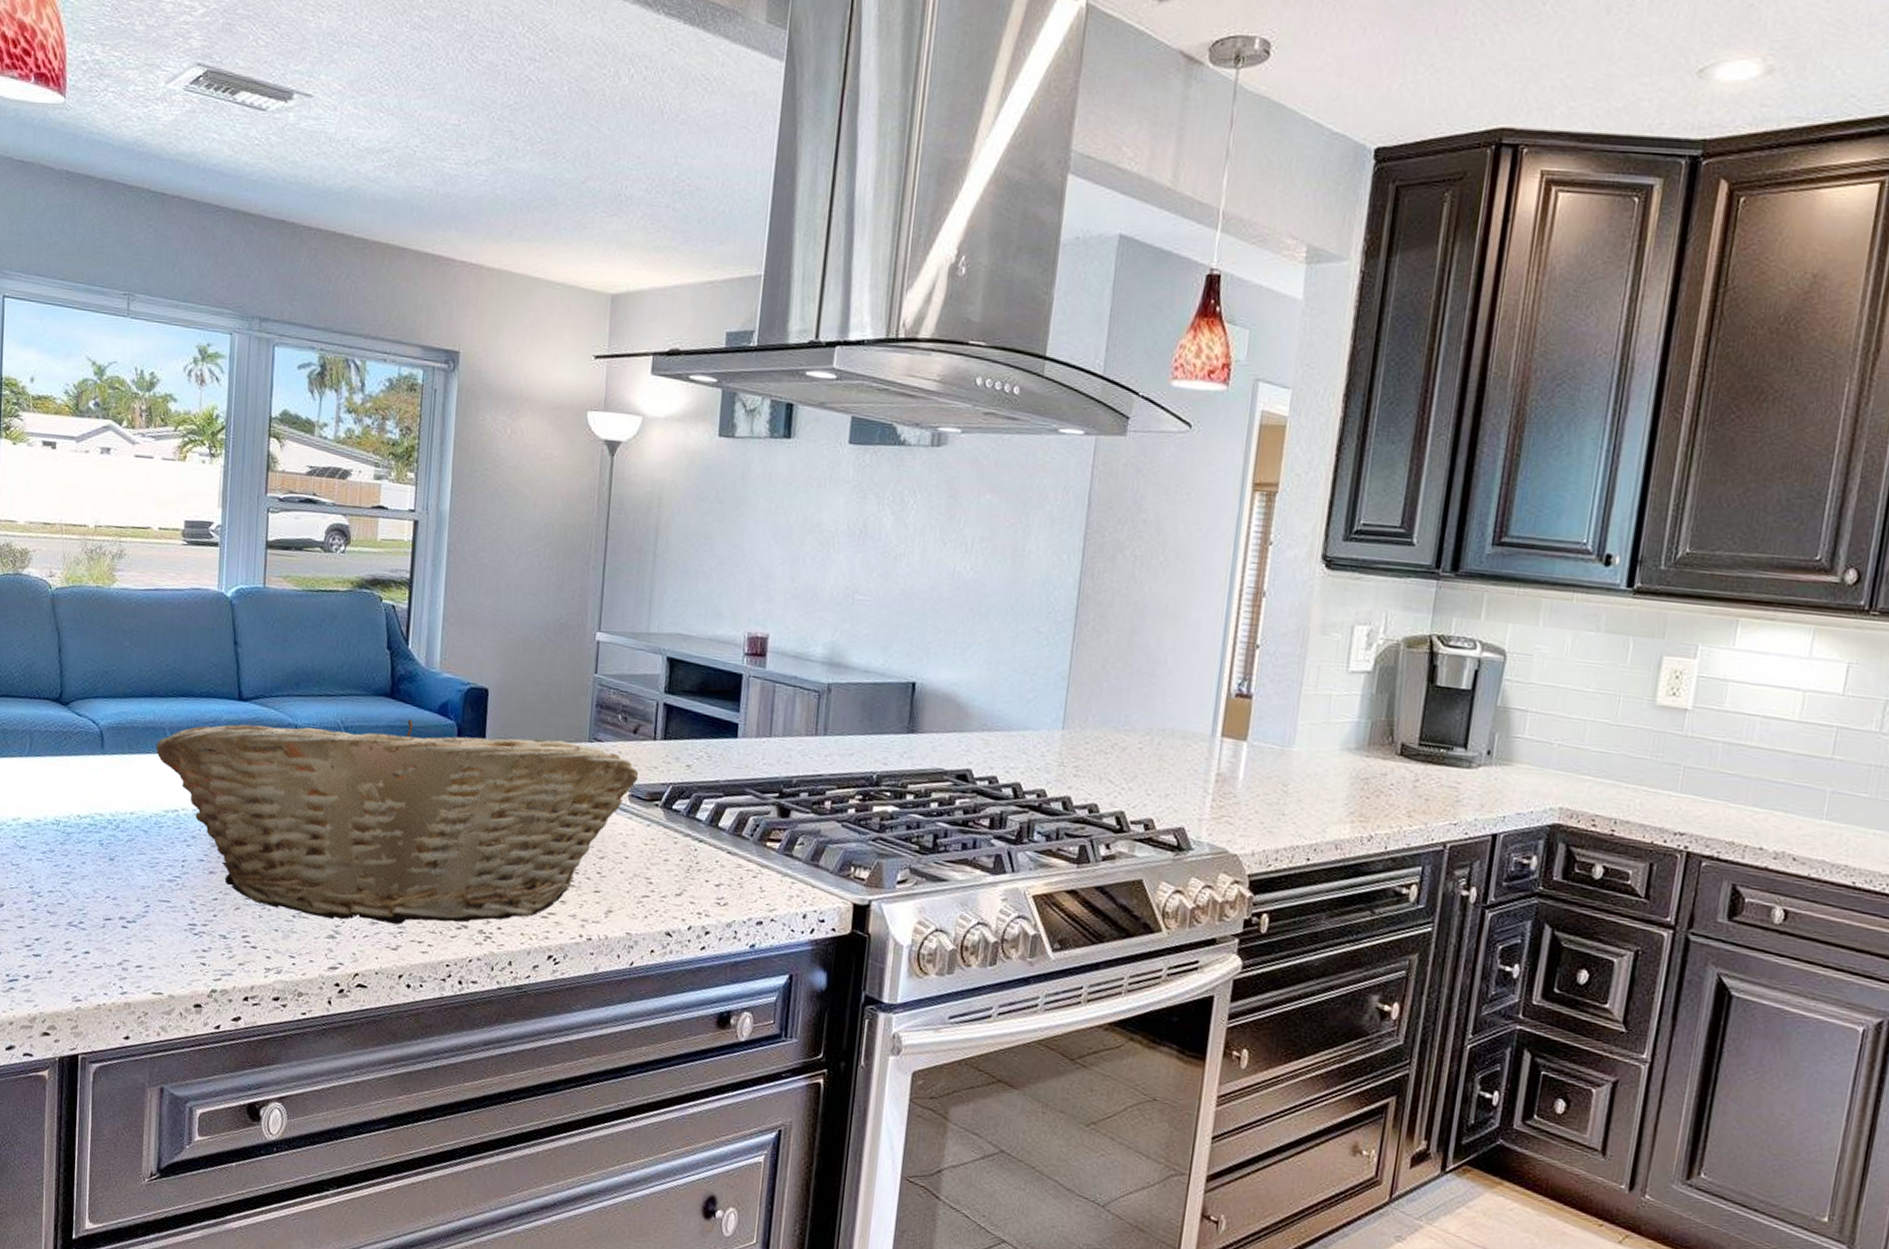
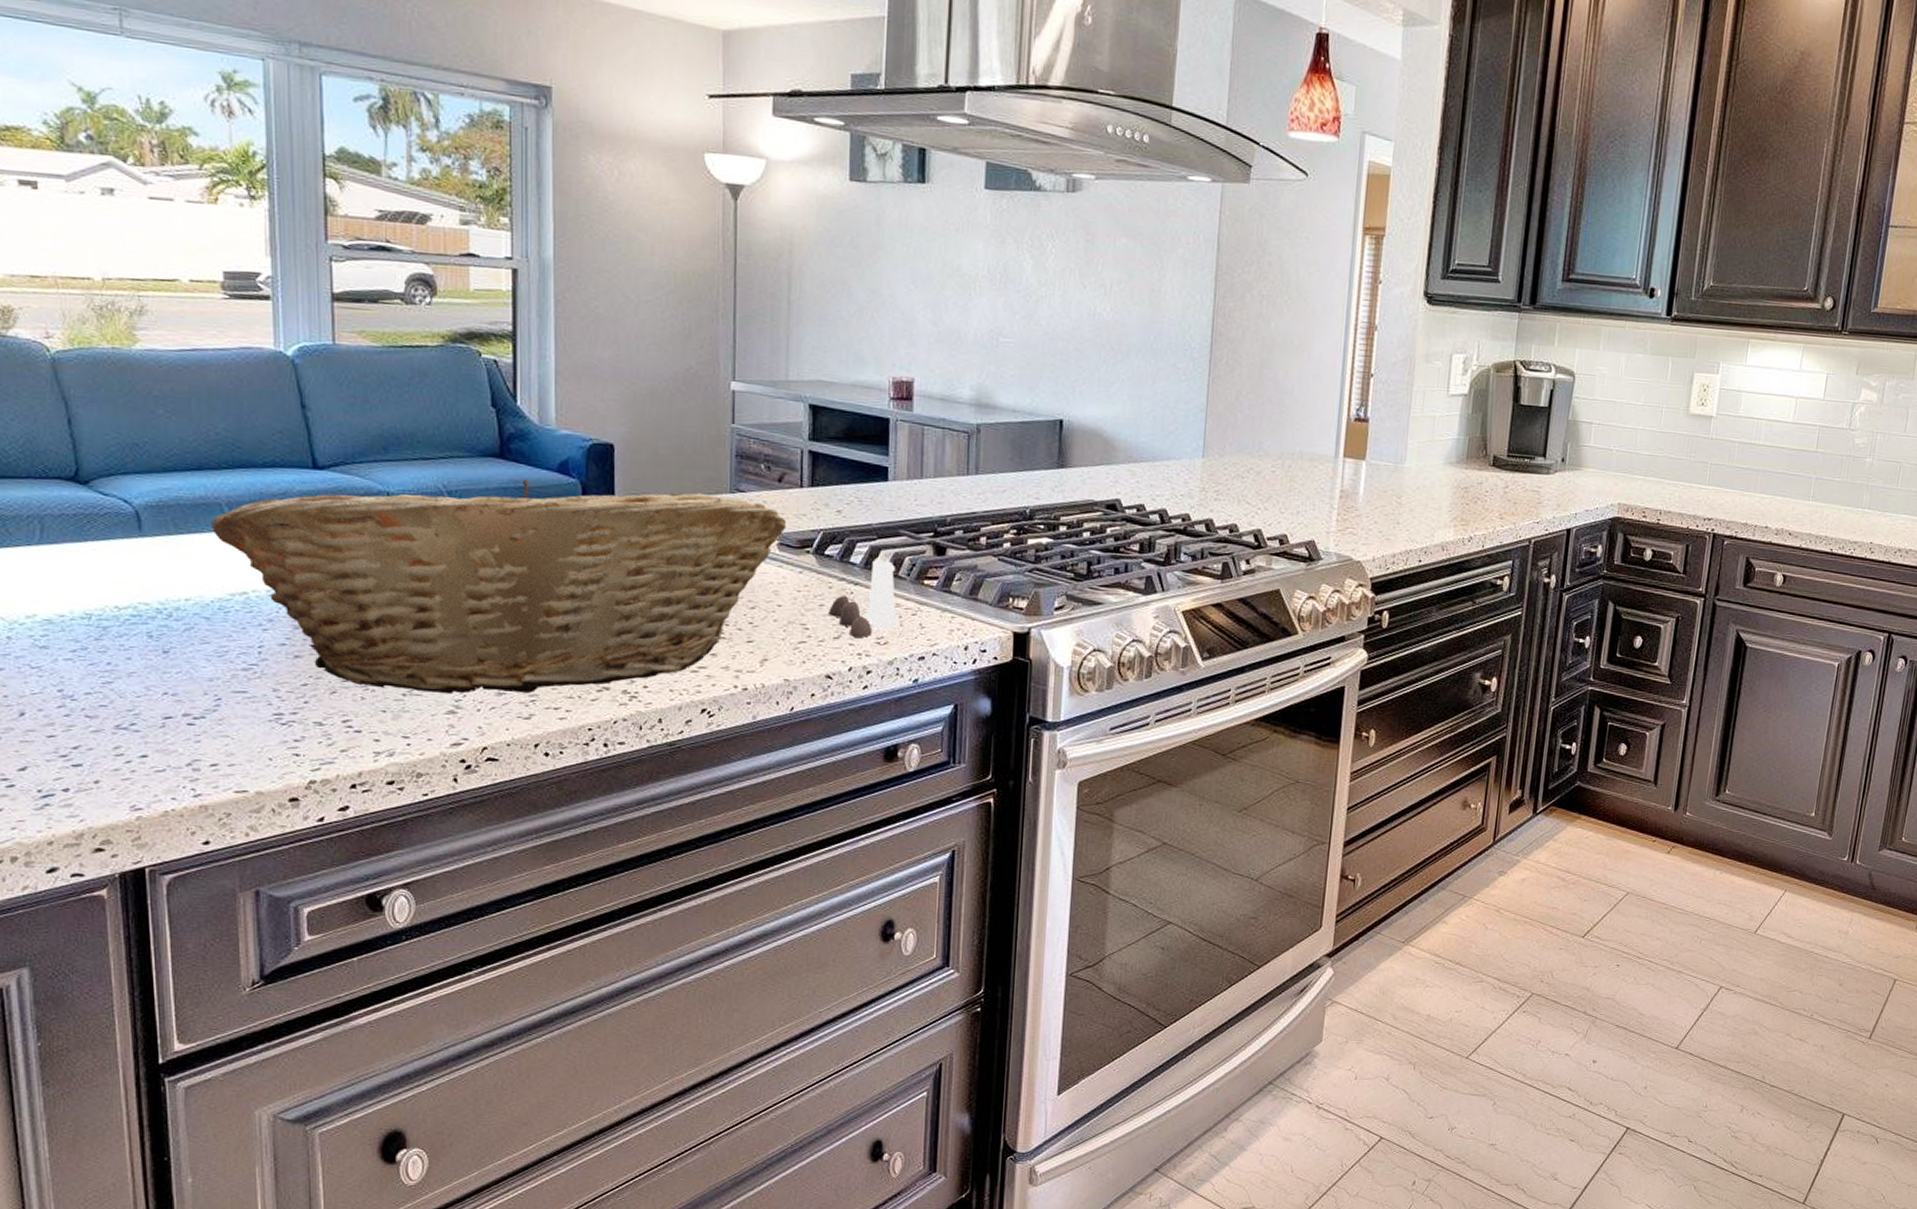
salt and pepper shaker set: none [671,815,741,897] -> present [827,557,900,637]

